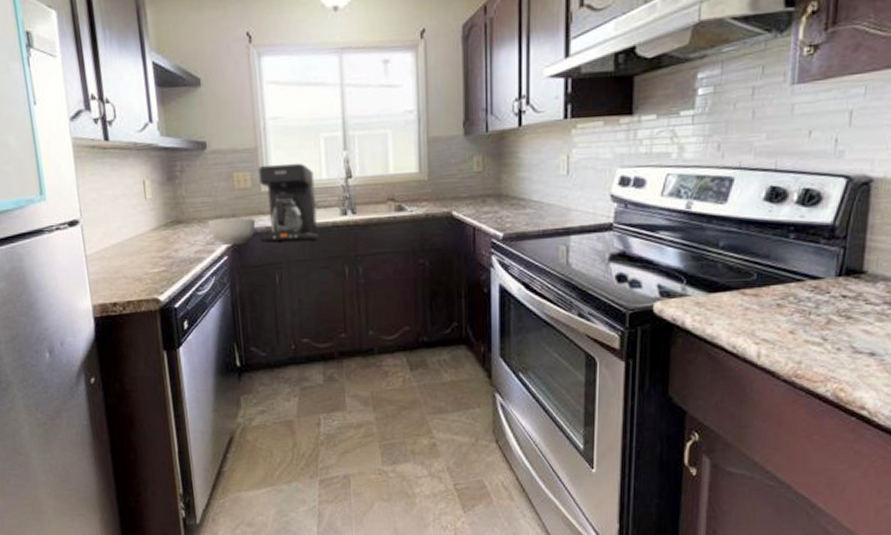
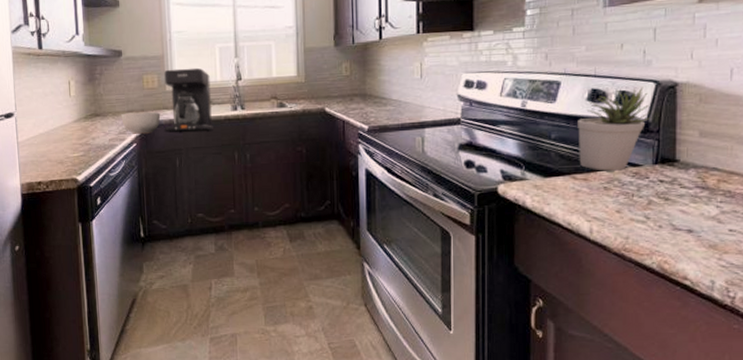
potted plant: none [750,183,838,285] -> present [578,87,650,171]

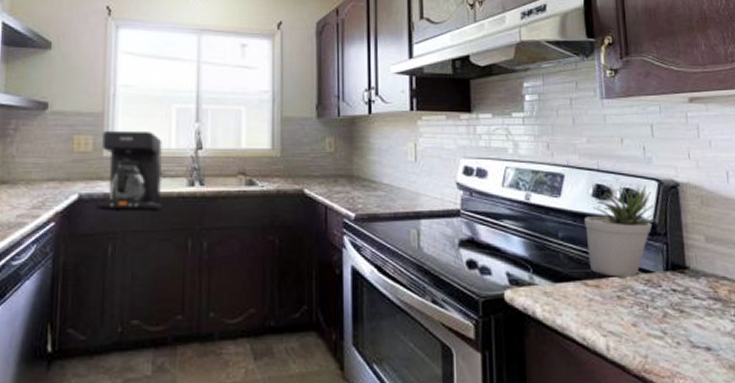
bowl: present [121,112,161,135] -> none [37,181,93,211]

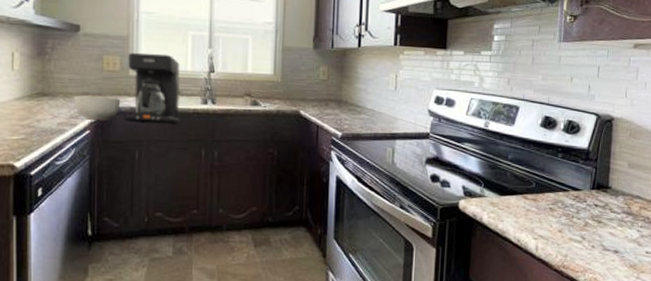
bowl: none [37,181,93,211] -> present [74,95,121,122]
potted plant: present [584,185,656,277] -> none [530,118,591,194]

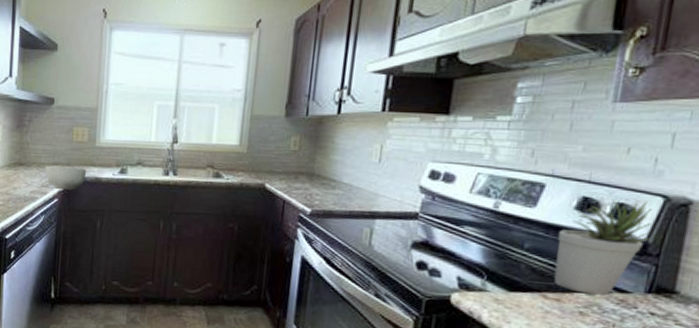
coffee maker: present [123,52,180,125] -> none [88,123,144,196]
potted plant: none [530,118,591,194] -> present [554,201,653,295]

